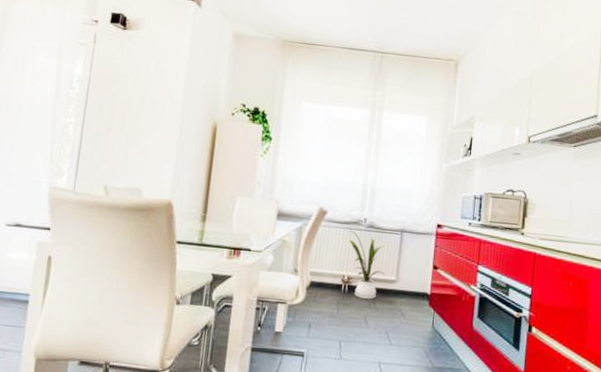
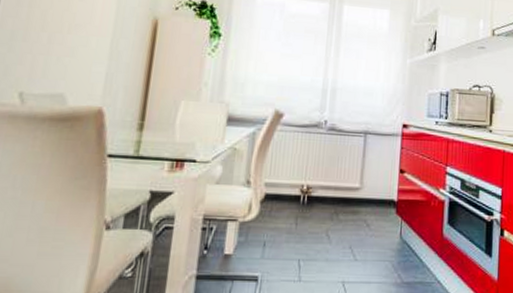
house plant: present [349,231,385,299] -> none [308,135,348,210]

